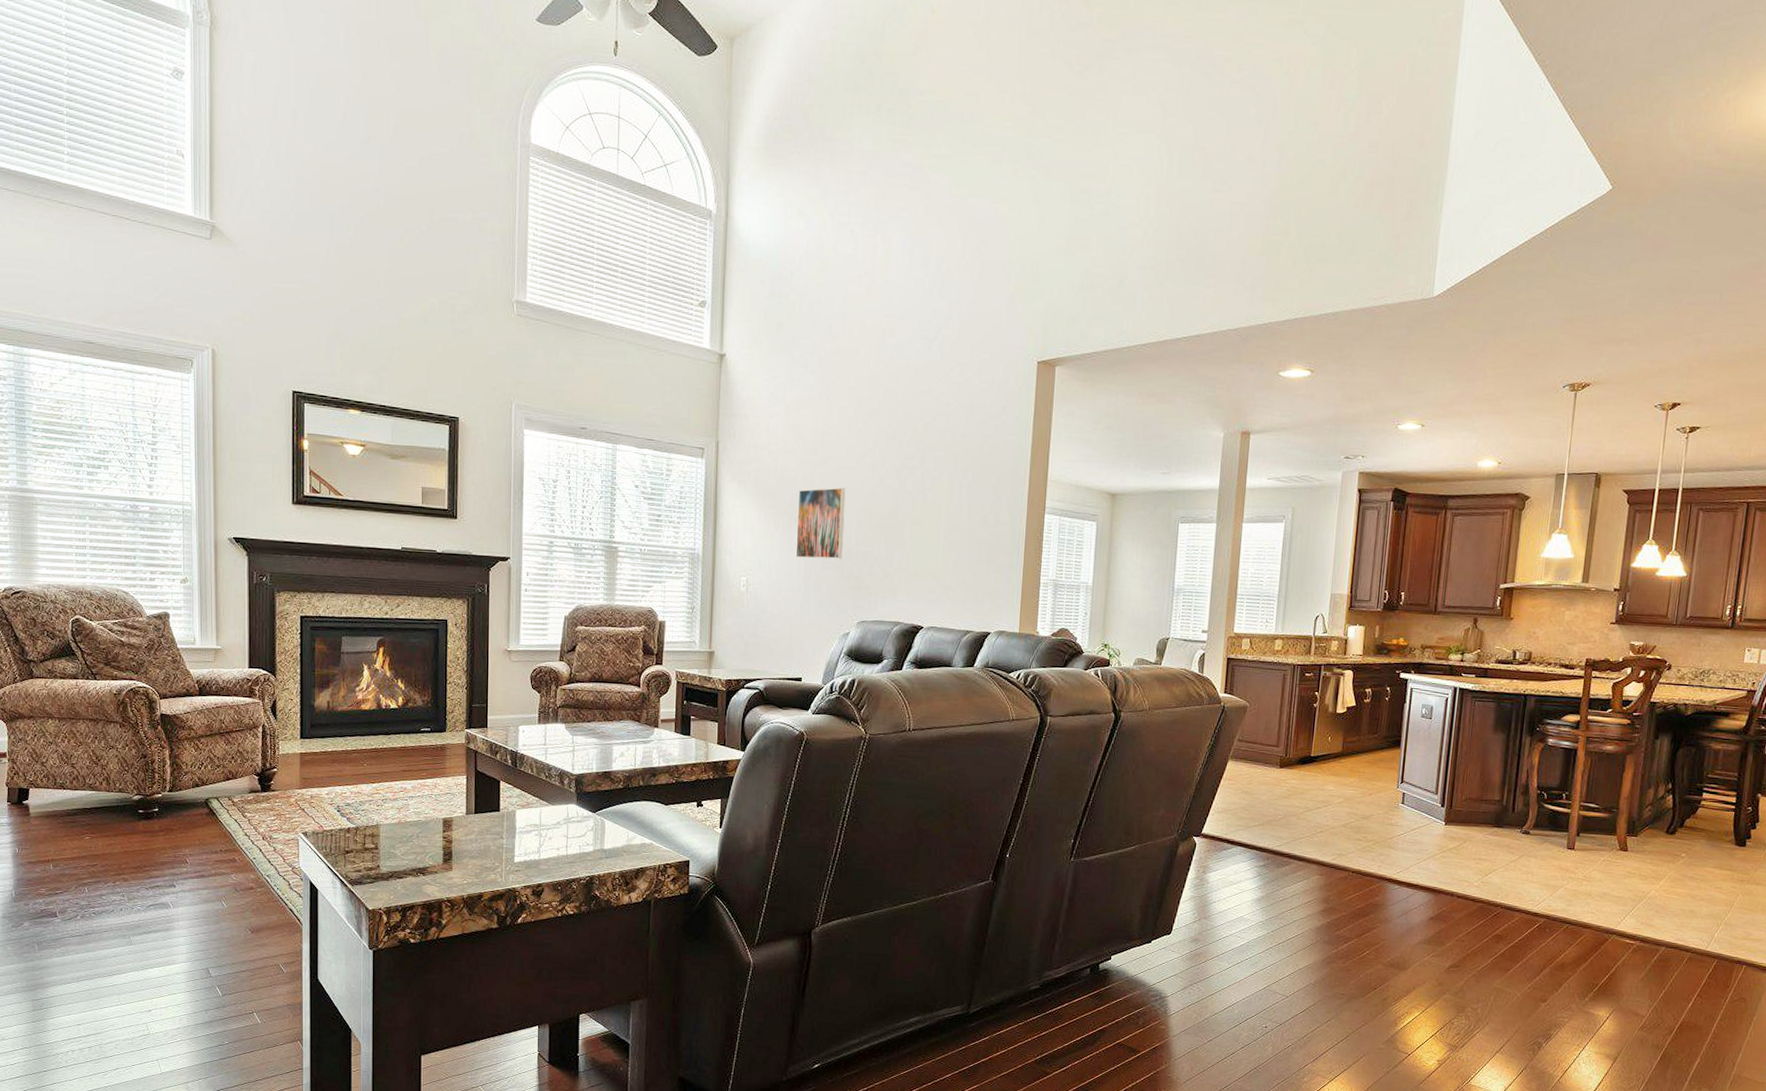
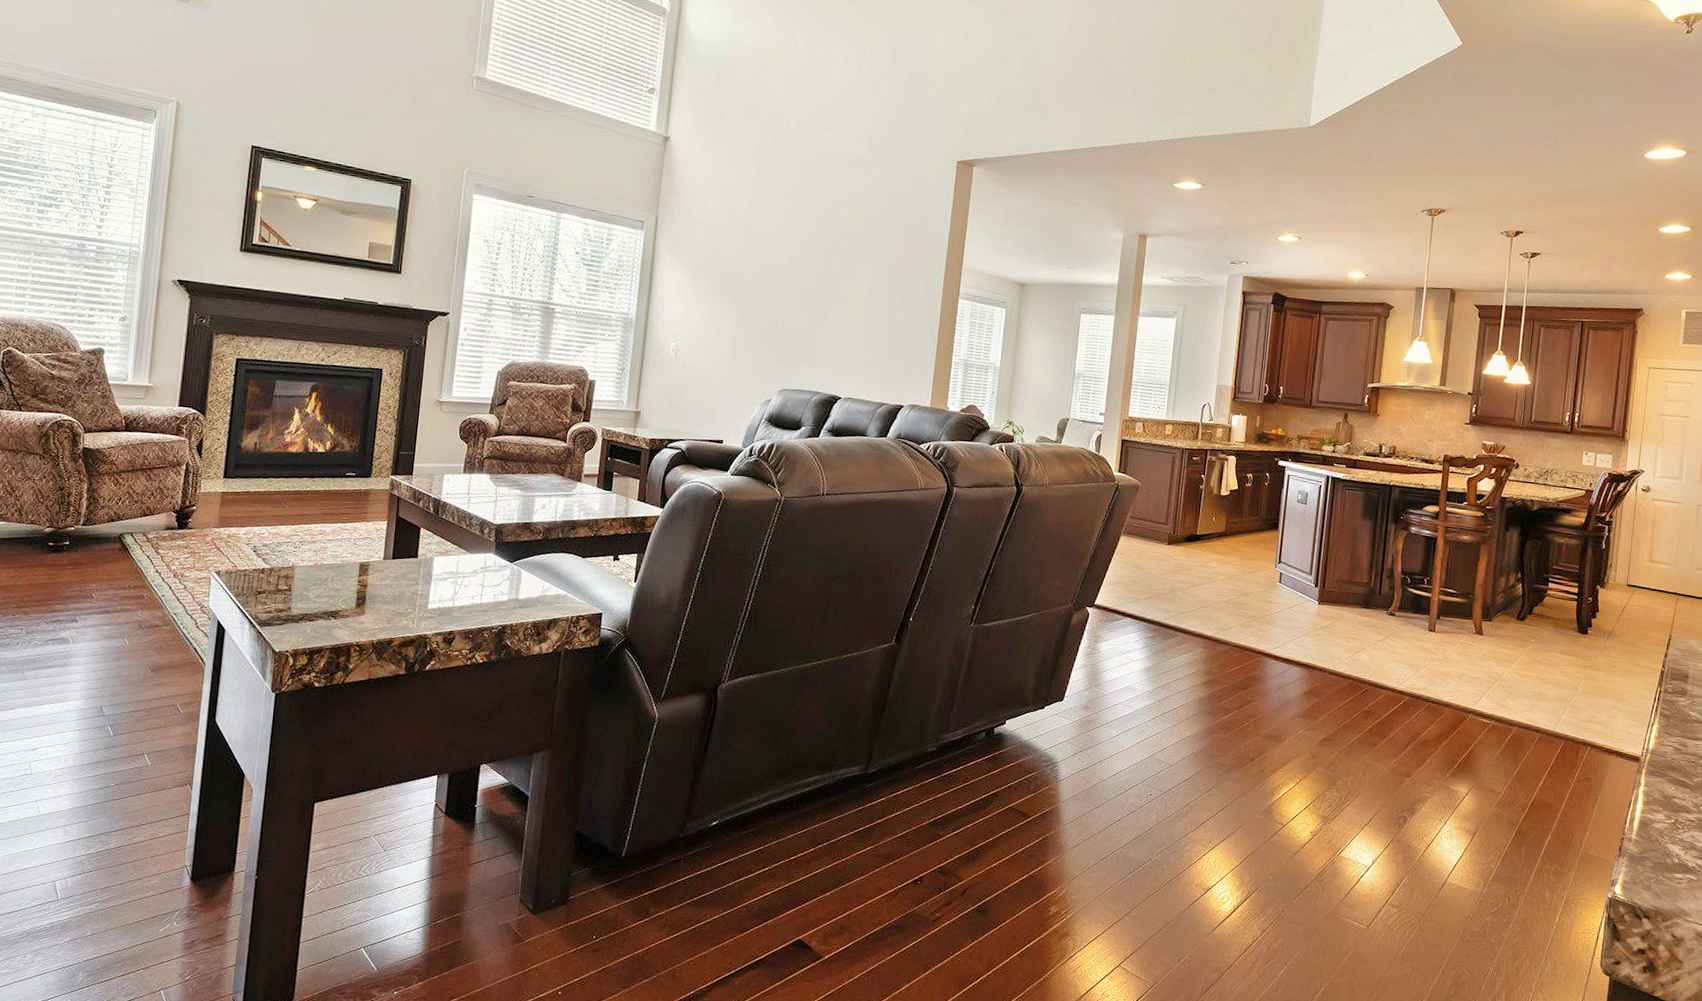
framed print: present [795,487,846,559] -> none [724,264,775,330]

